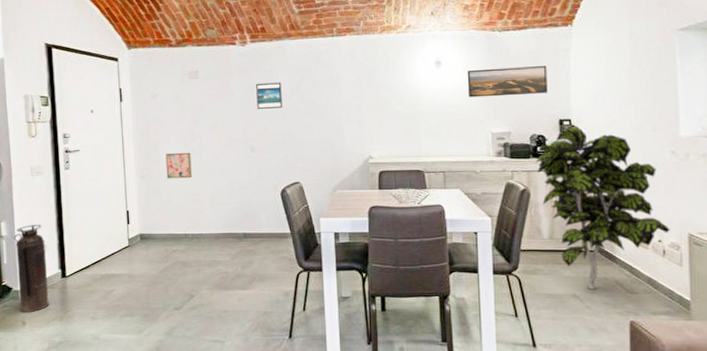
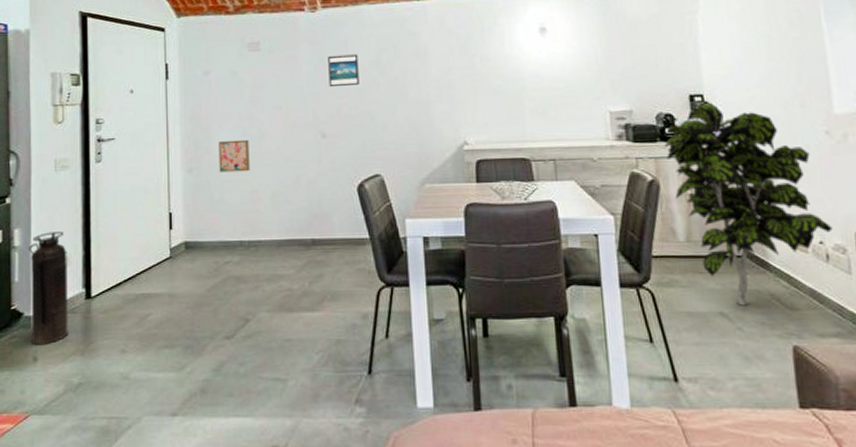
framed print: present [467,66,548,98] -> none [577,32,674,70]

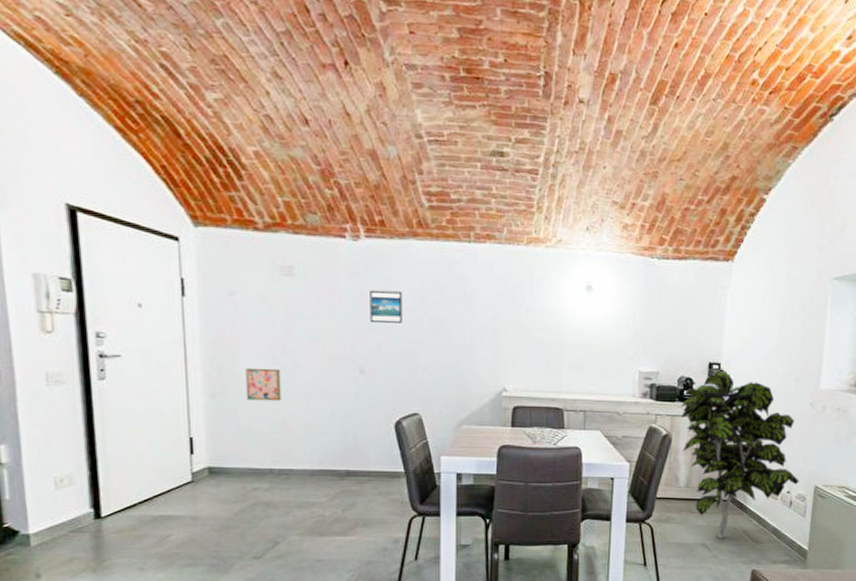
fire extinguisher: present [29,232,68,346] -> none [20,450,76,563]

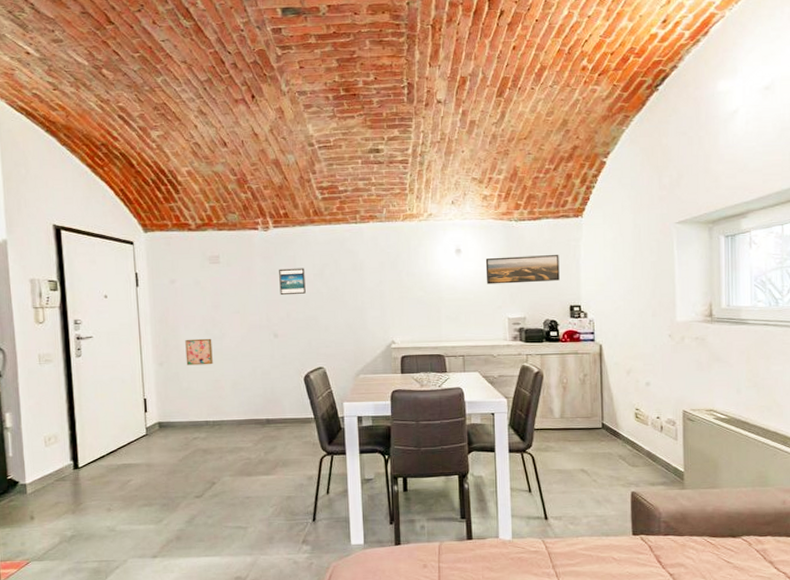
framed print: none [618,299,703,333] -> present [485,255,560,285]
indoor plant: present [681,370,799,539] -> none [548,311,667,464]

